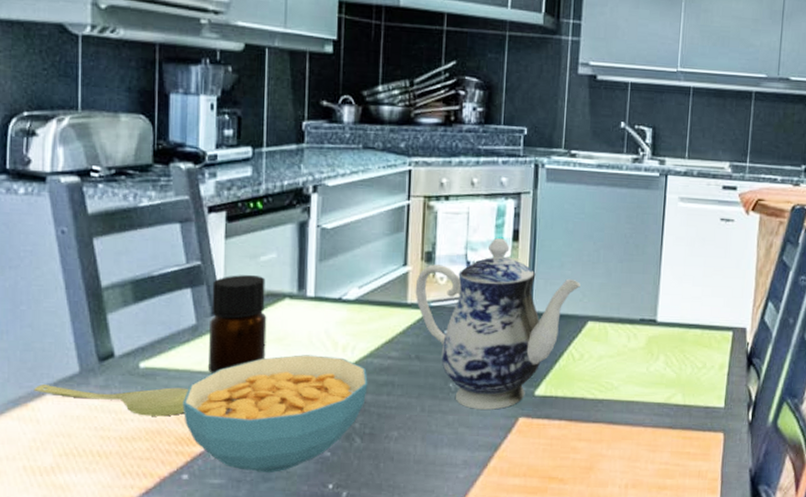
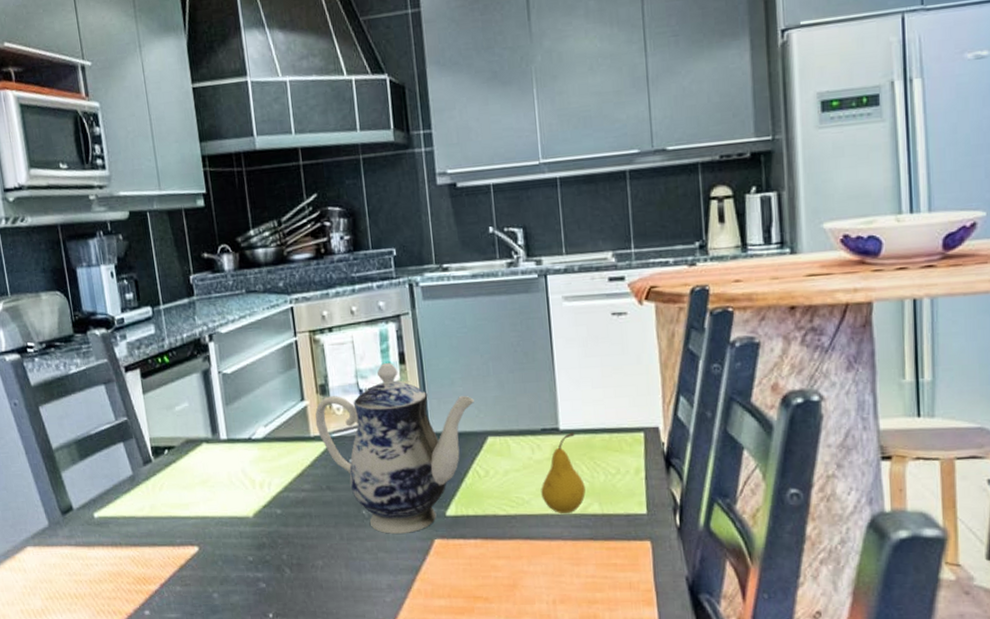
spoon: present [33,383,188,417] -> none [17,533,137,560]
cereal bowl: present [182,354,368,474] -> none [133,493,288,606]
bottle: present [208,275,267,373] -> none [139,425,195,518]
fruit: none [630,325,672,401] -> present [541,432,586,513]

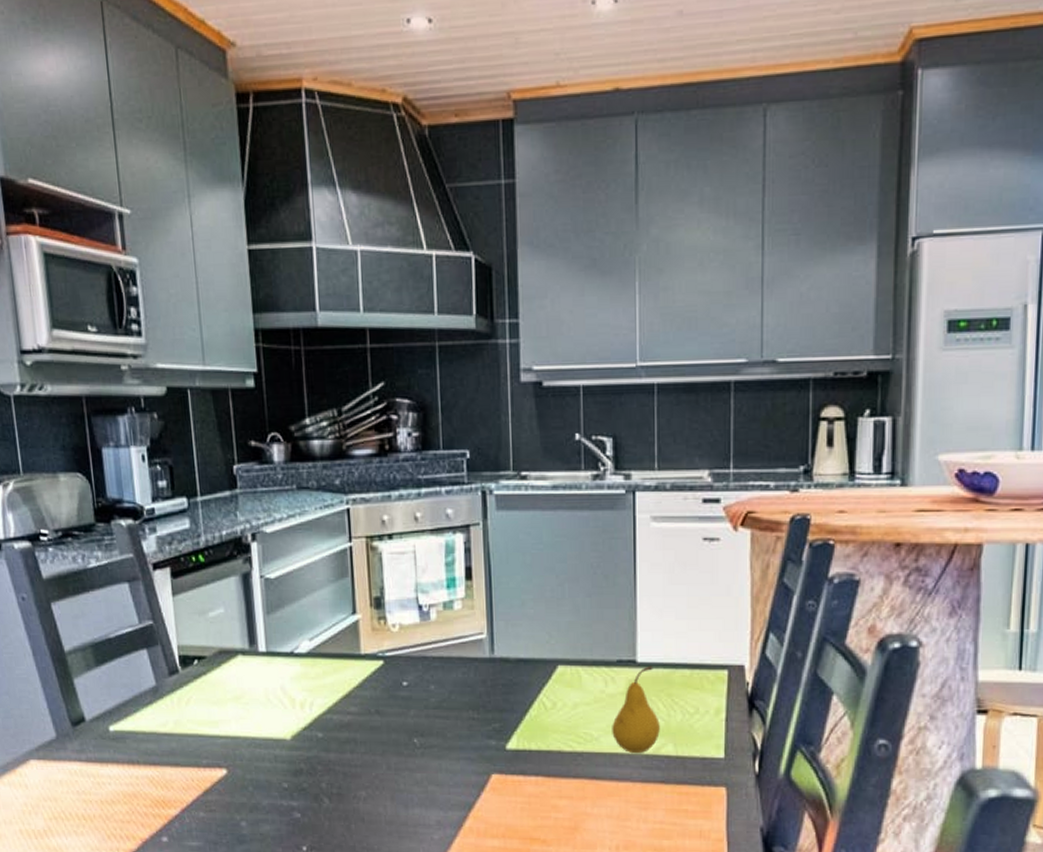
teapot: present [315,363,474,534] -> none [367,578,546,766]

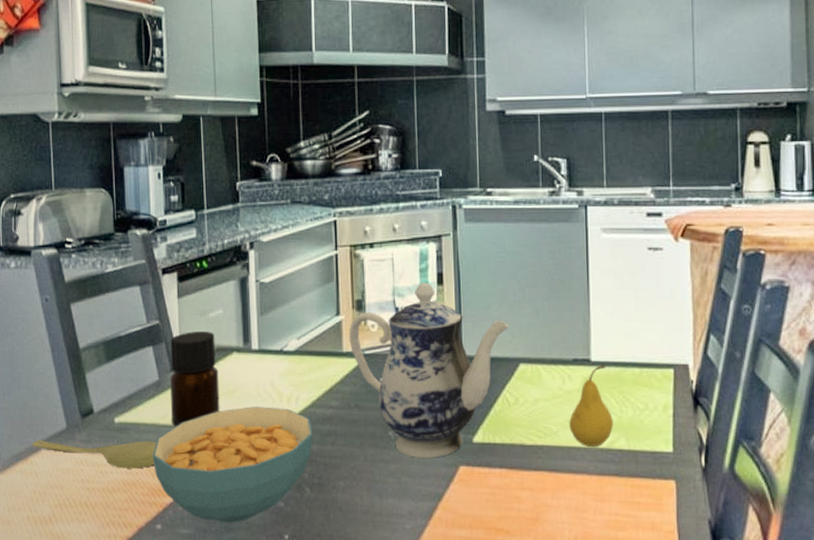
spoon: none [18,749,157,780] -> present [31,439,156,469]
cereal bowl: none [153,713,330,836] -> present [152,406,313,524]
bottle: none [166,633,226,735] -> present [170,332,220,427]
teapot: none [367,578,546,766] -> present [349,283,509,458]

